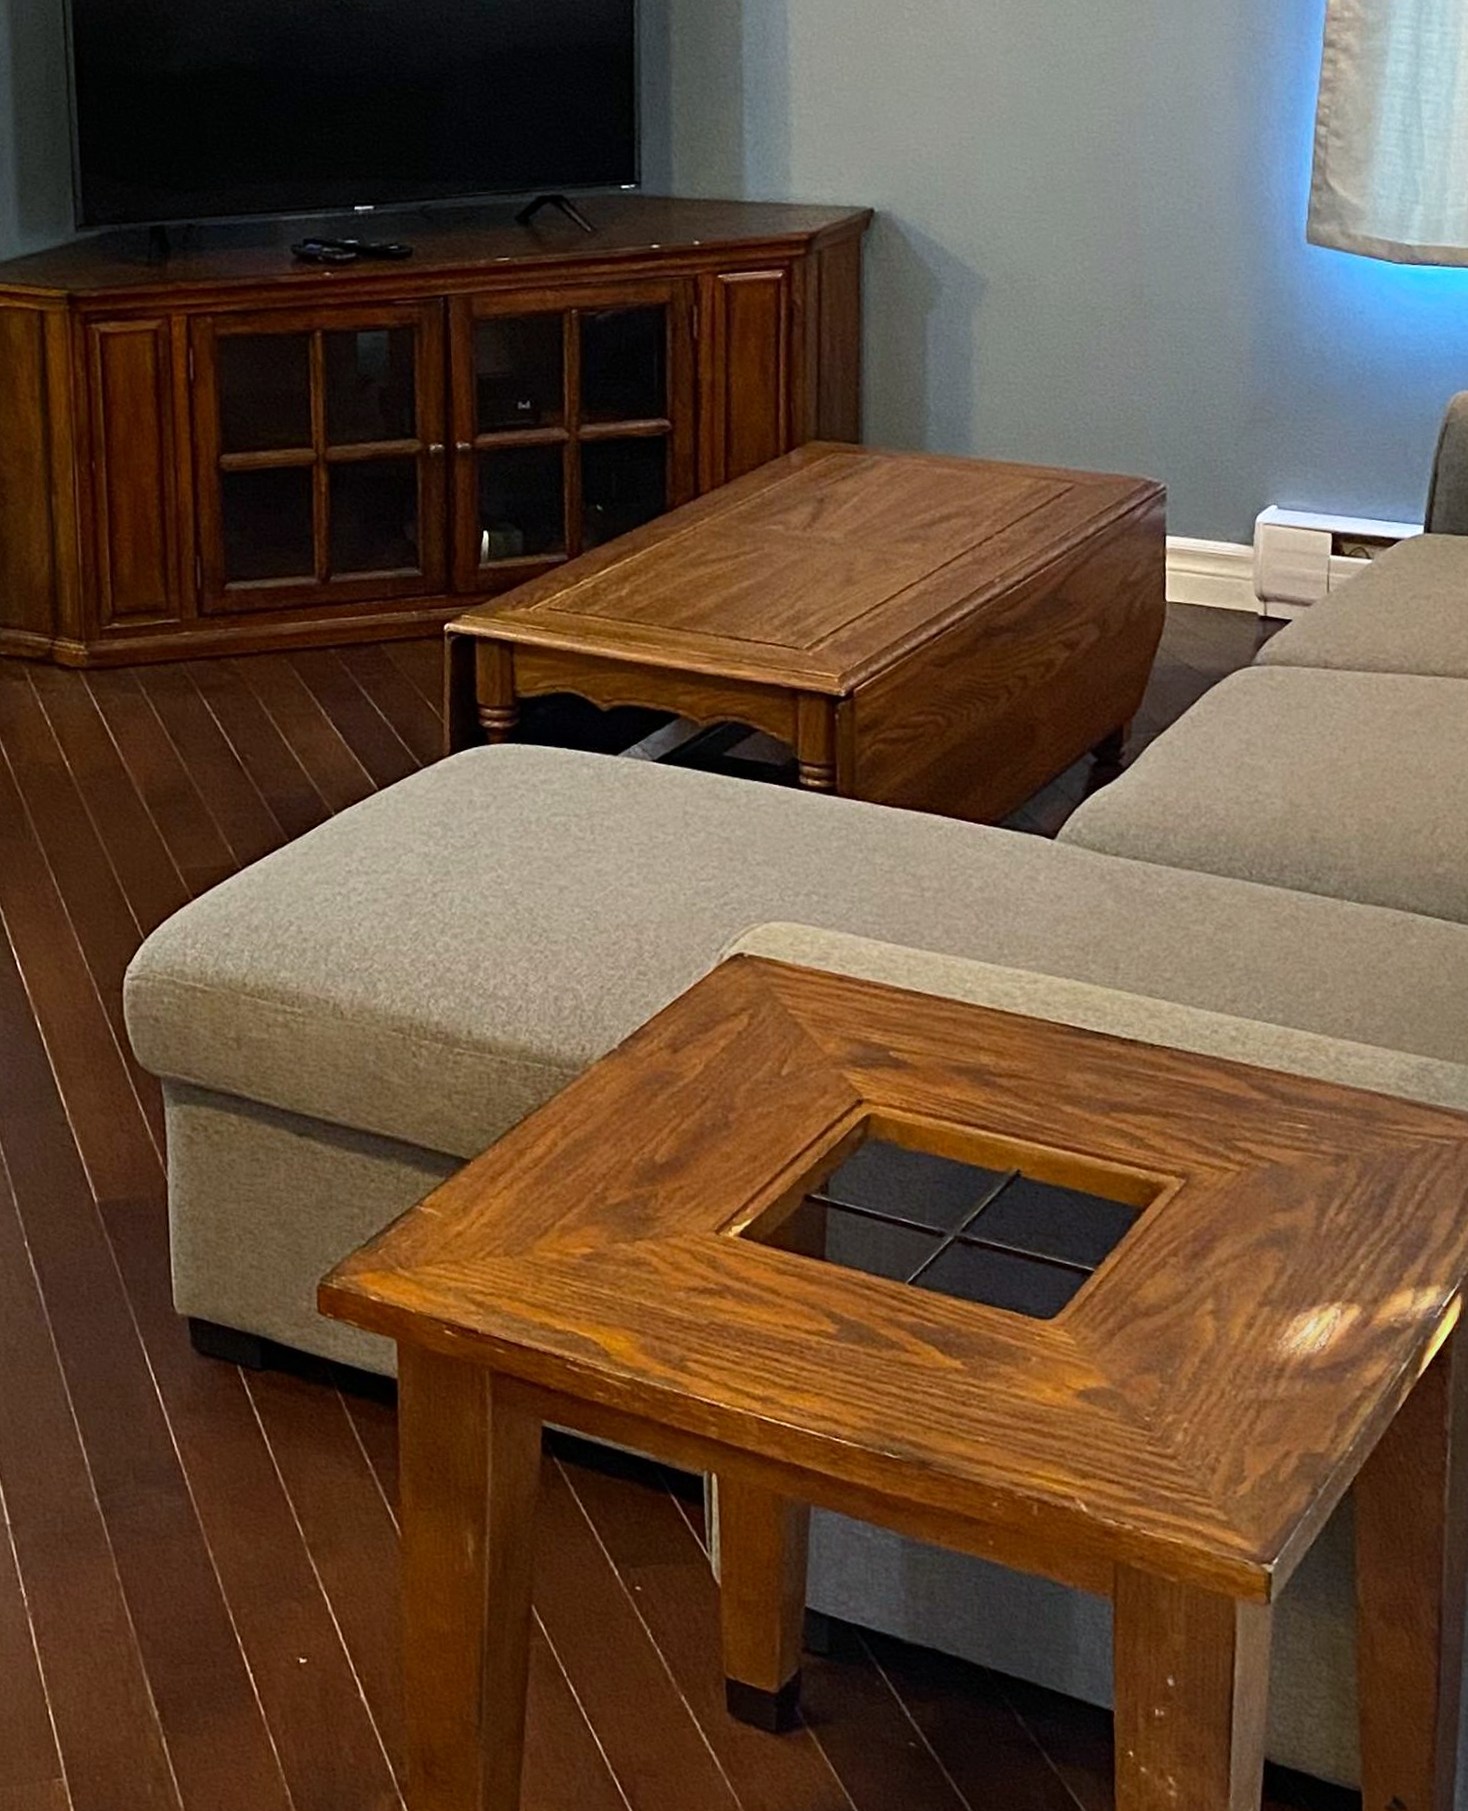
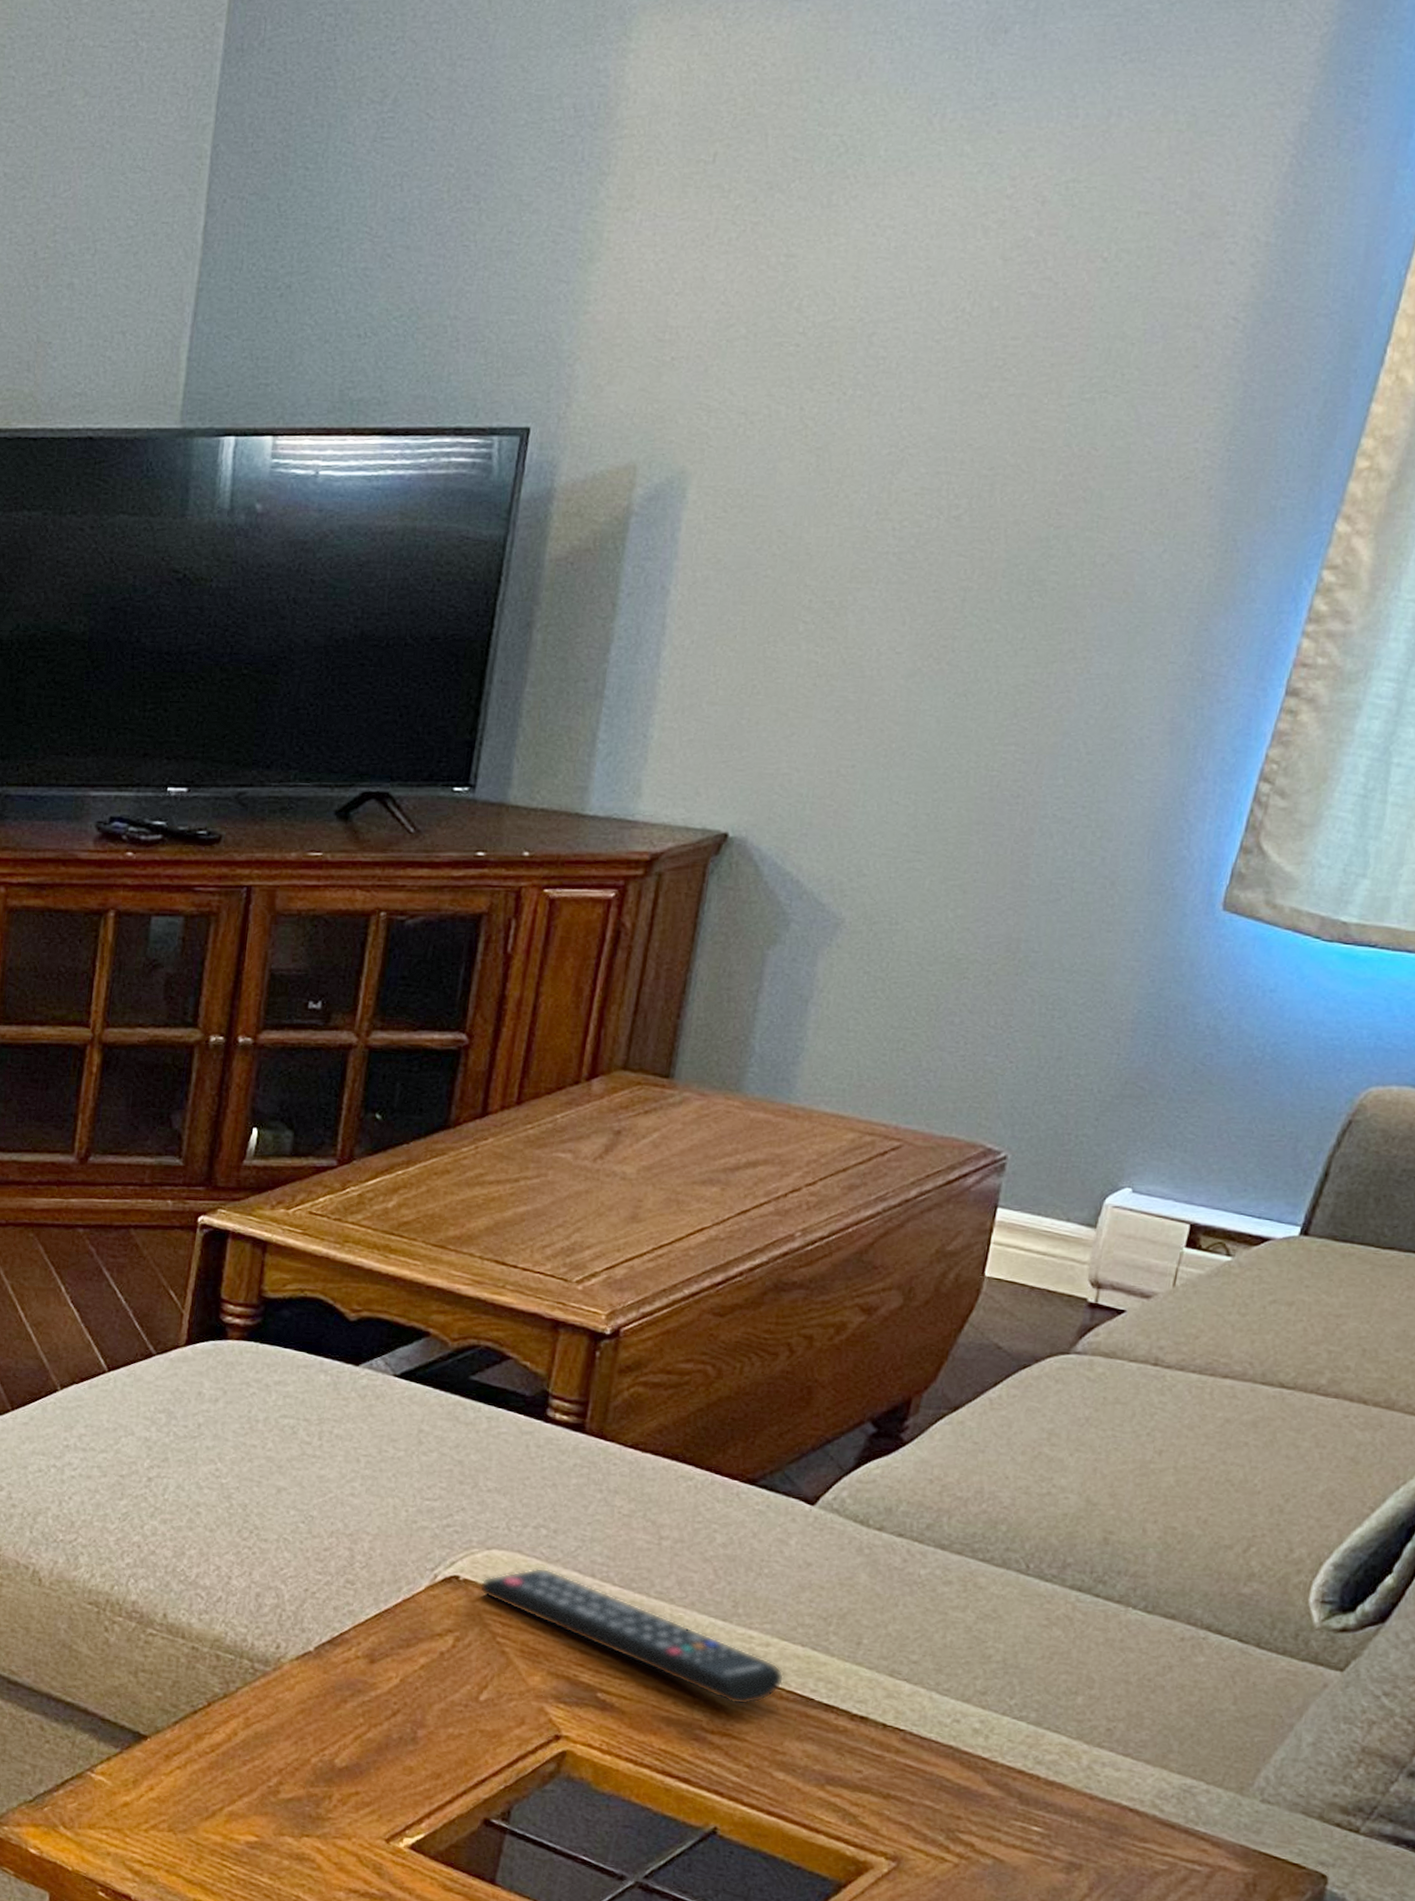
remote control: none [764,934,1056,1045] -> present [479,1567,785,1705]

